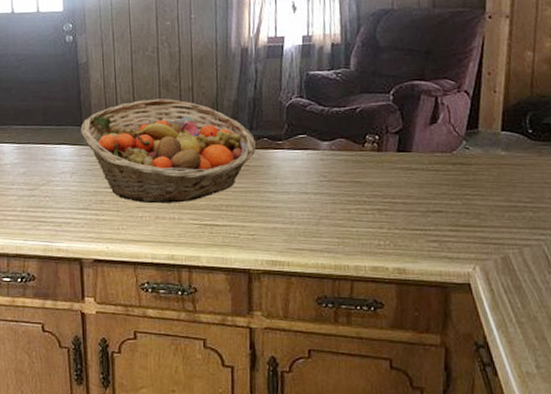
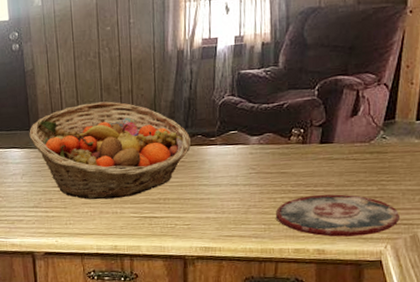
plate: none [350,208,488,255] -> present [276,194,399,237]

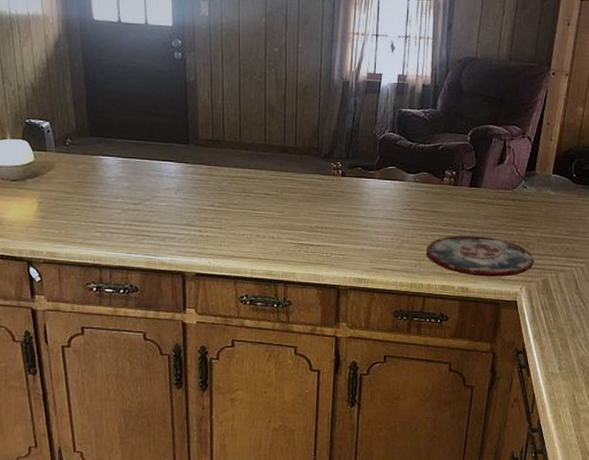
fruit basket: present [29,101,192,200] -> none [187,123,352,223]

